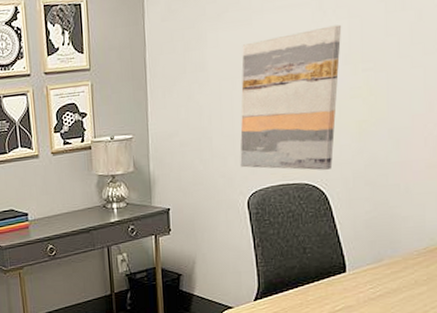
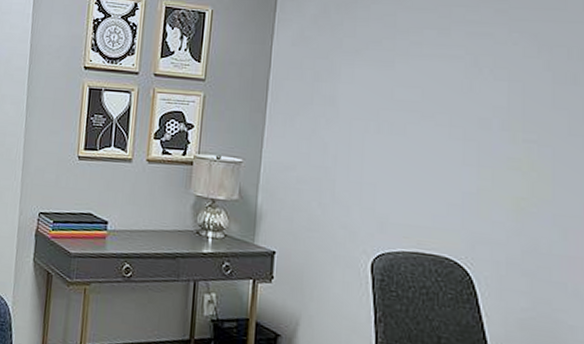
wall art: present [240,24,342,170] -> none [366,85,500,247]

